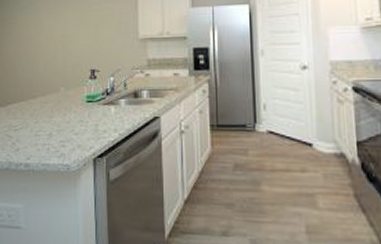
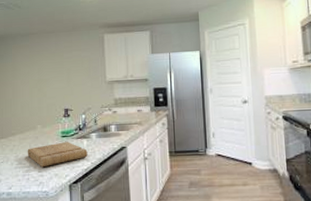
cutting board: none [48,108,115,137] -> present [27,142,88,168]

